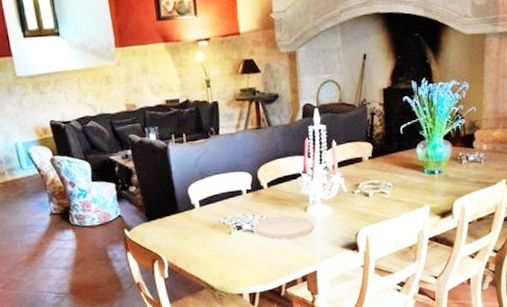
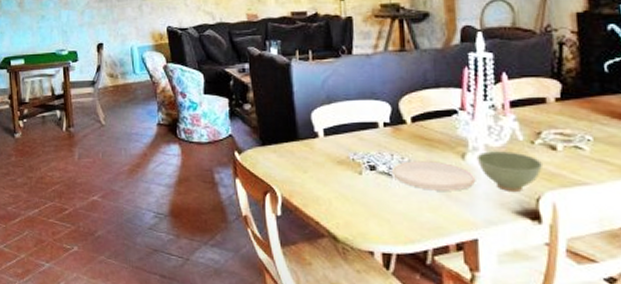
bowl: none [315,201,361,232] -> present [476,151,544,191]

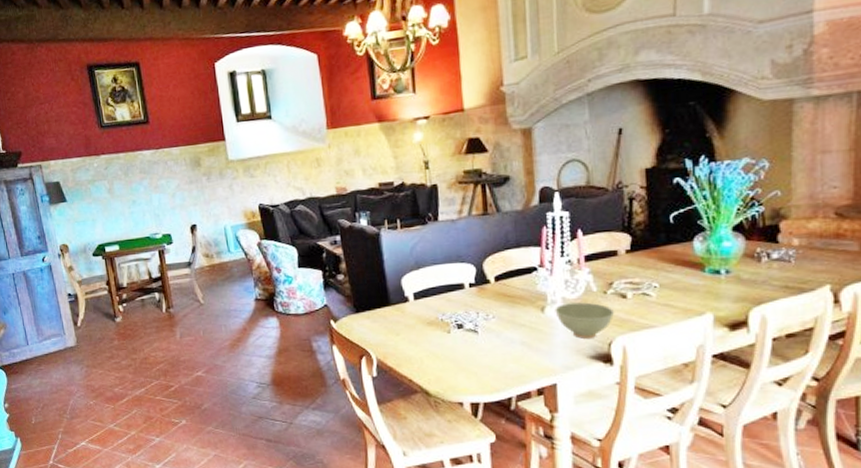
plate: present [391,161,476,191] -> none [477,316,555,343]

